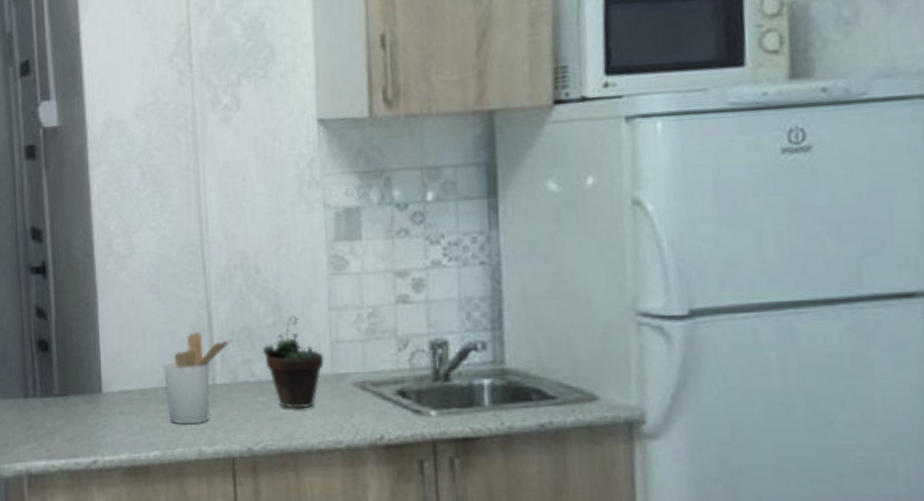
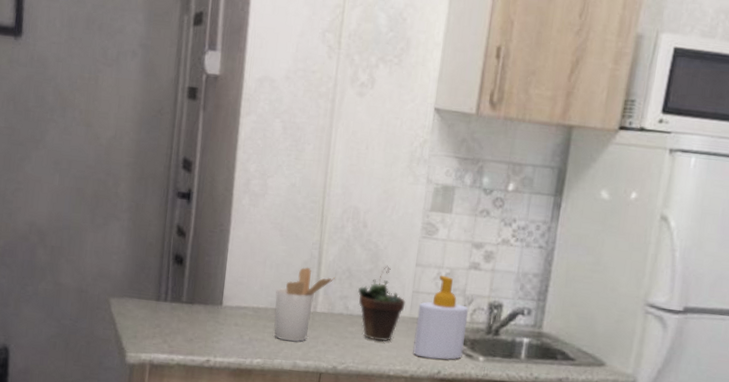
soap bottle: none [341,316,409,422] -> present [413,275,469,360]

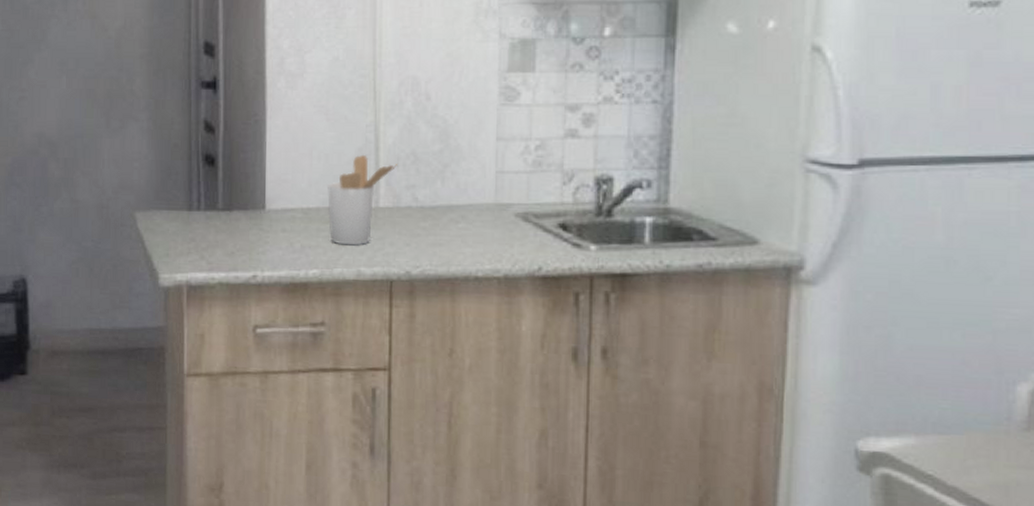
succulent plant: present [358,265,406,342] -> none [428,143,488,237]
soap bottle: present [413,275,469,360] -> none [504,148,570,253]

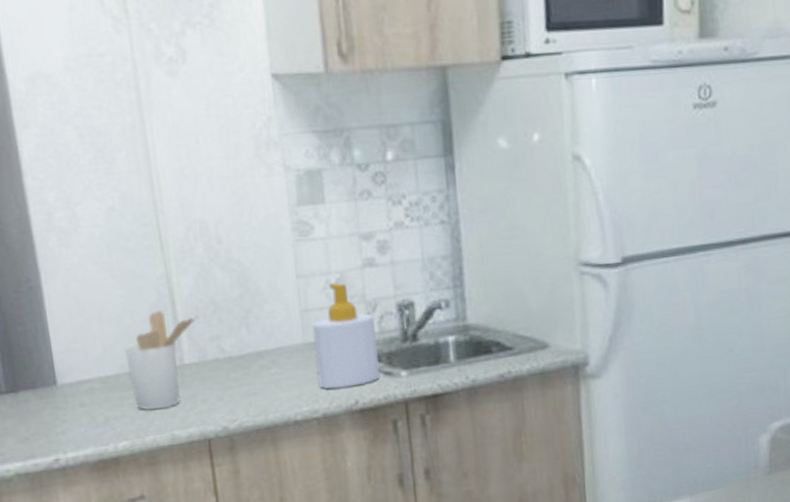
soap bottle: none [504,148,570,253] -> present [312,282,381,389]

